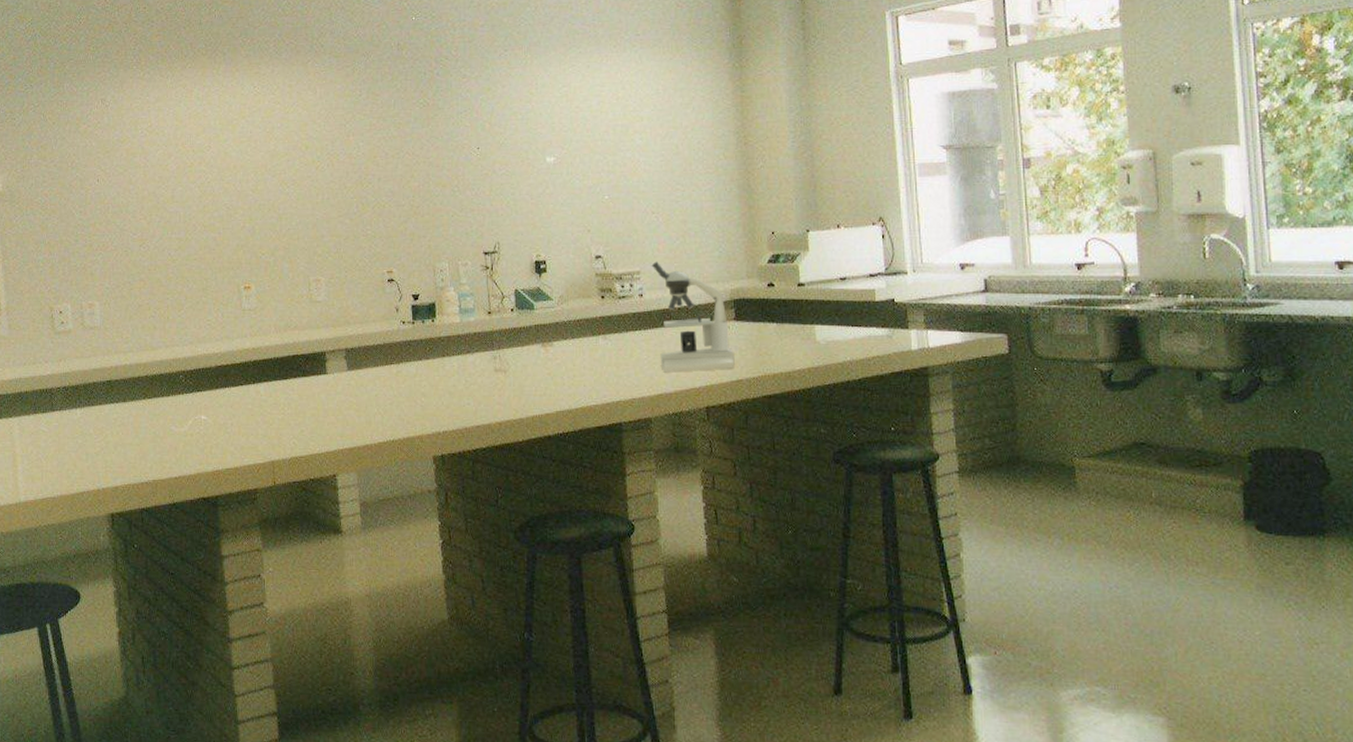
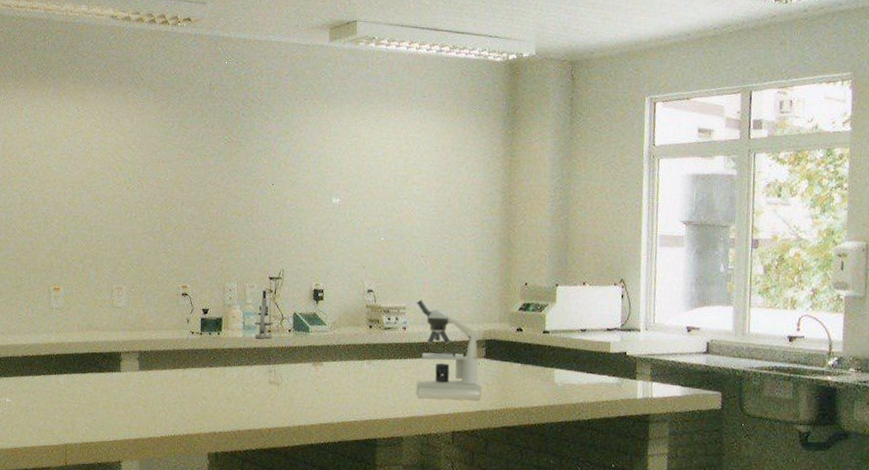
microscope: none [472,267,493,323] -> present [255,290,274,339]

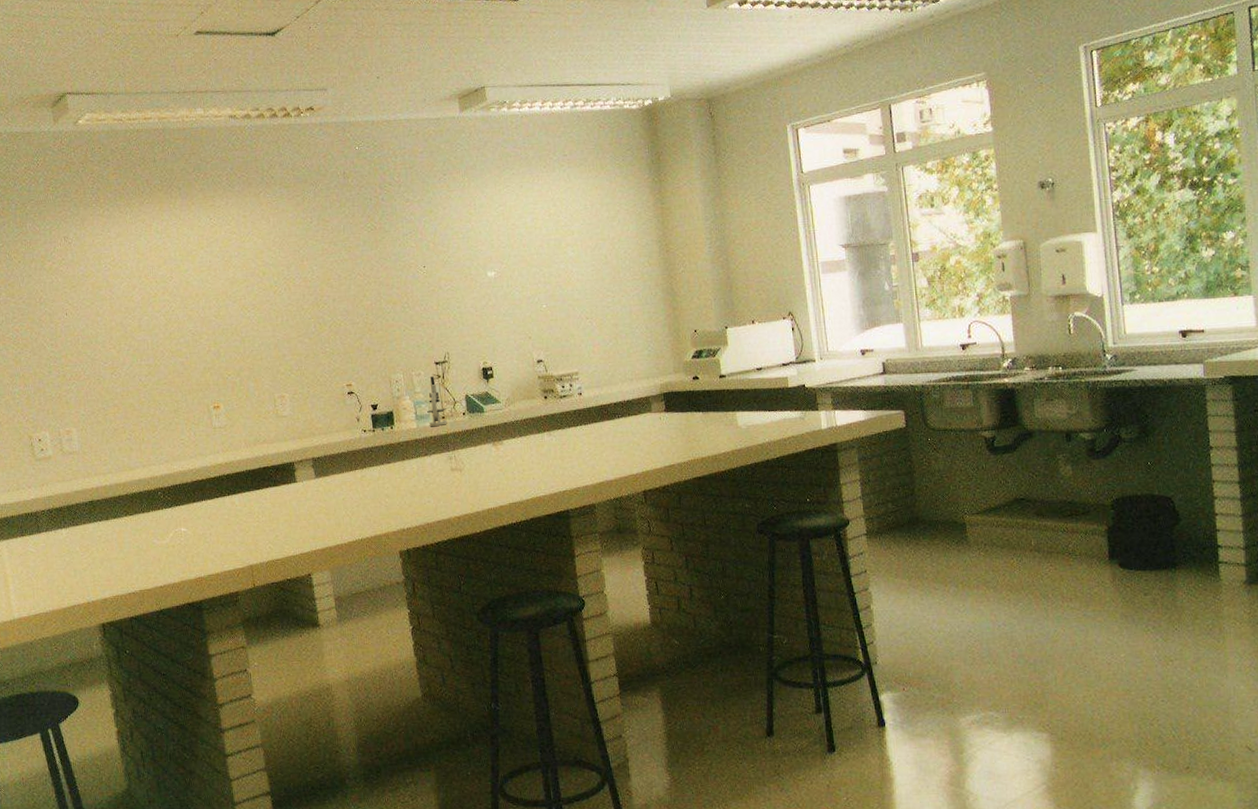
microscope: present [415,299,482,401] -> none [588,362,667,463]

